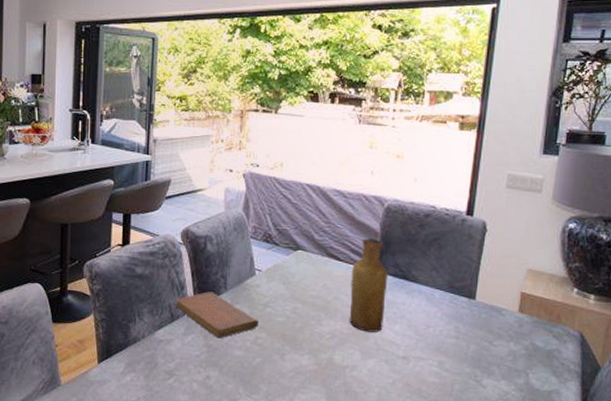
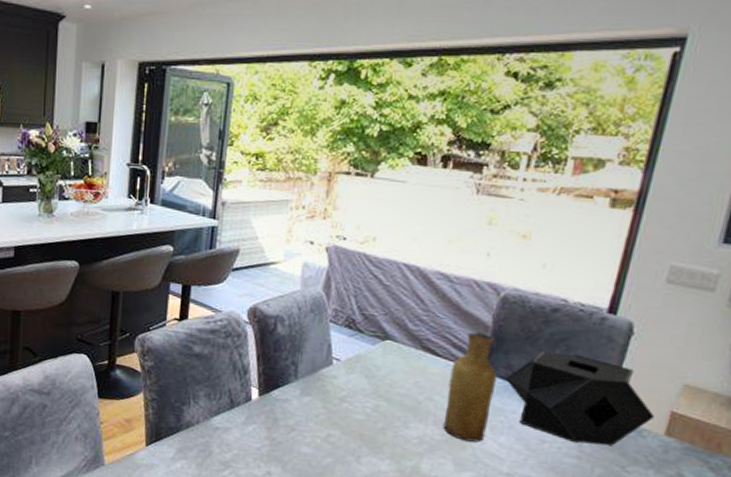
notebook: present [175,292,258,339] -> none [236,379,332,432]
speaker: none [395,250,509,326] -> present [506,351,654,446]

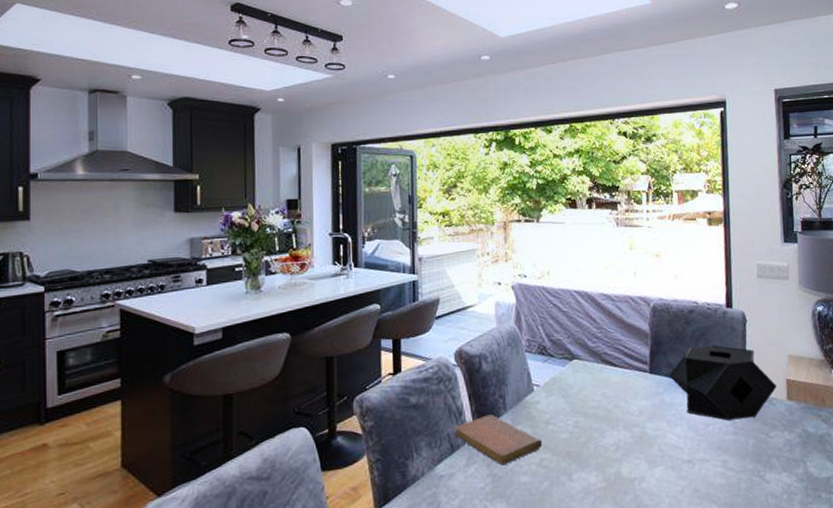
notebook: none [236,379,332,432] -> present [454,414,542,466]
vase: present [442,332,498,442] -> none [627,340,665,439]

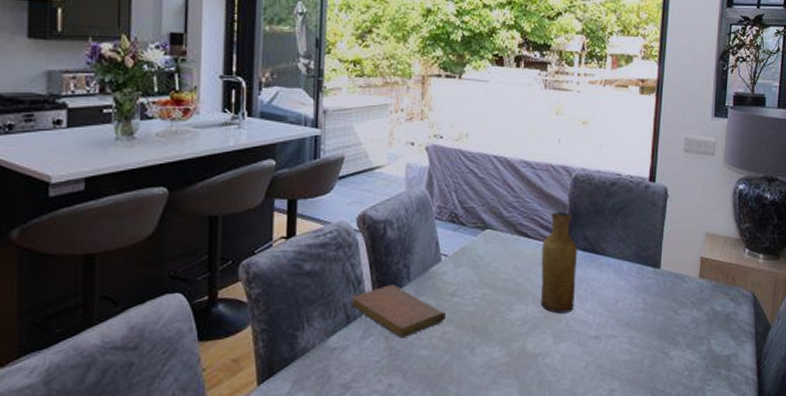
vase: none [627,340,665,439] -> present [540,211,578,314]
speaker: present [669,345,777,422] -> none [584,219,690,298]

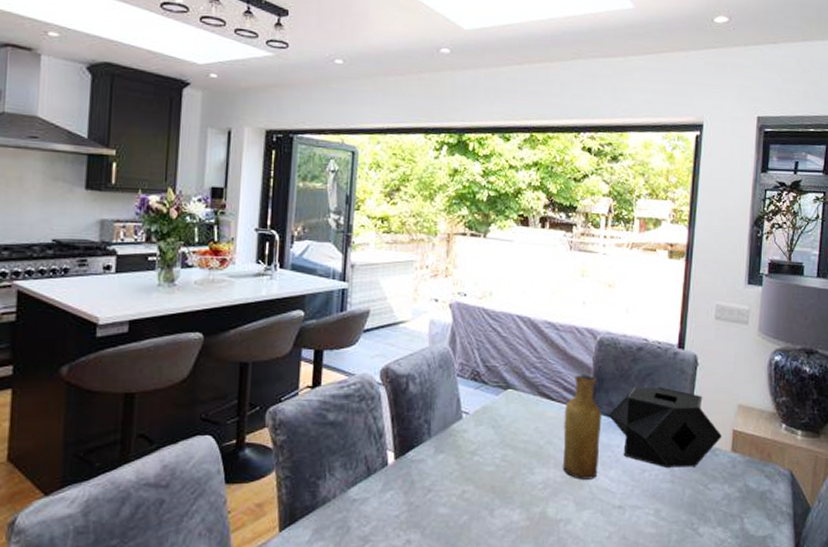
notebook: present [351,284,445,338] -> none [372,439,465,494]
speaker: none [584,219,690,298] -> present [609,386,722,469]

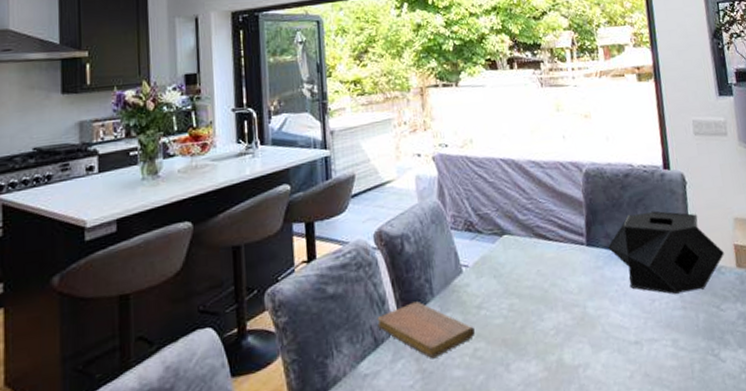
notebook: none [372,439,465,494] -> present [377,301,475,359]
vase: present [562,375,602,480] -> none [563,209,608,319]

